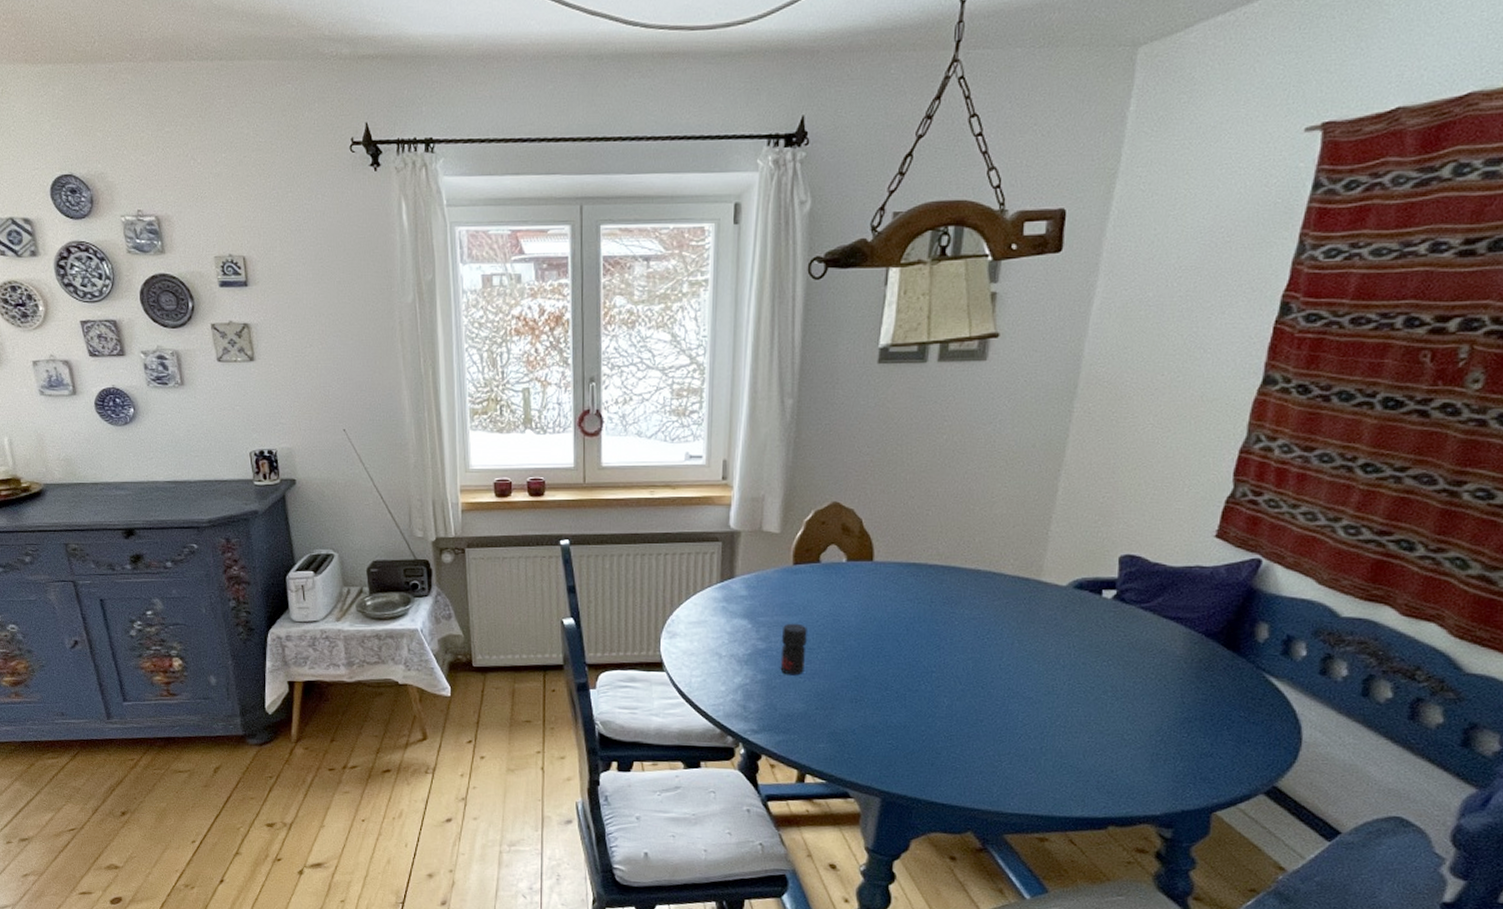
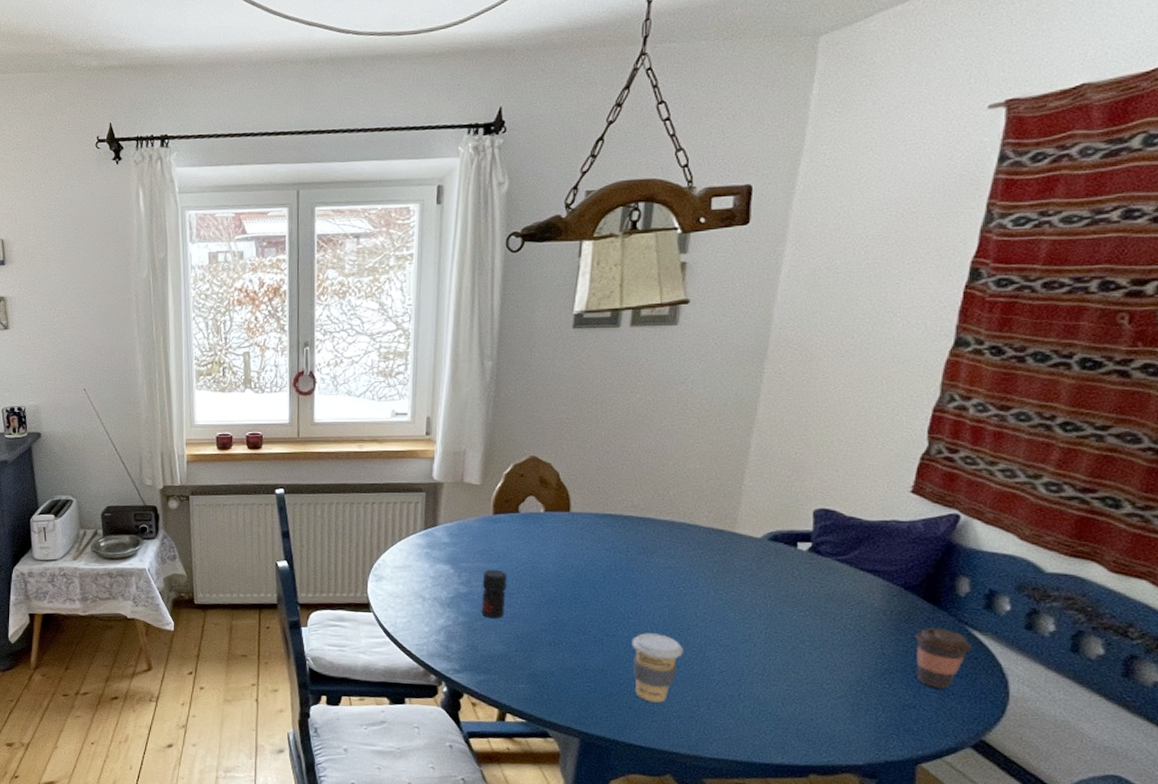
coffee cup: none [934,687,986,759] -> present [631,633,683,703]
coffee cup: none [1214,674,1268,736] -> present [914,627,972,689]

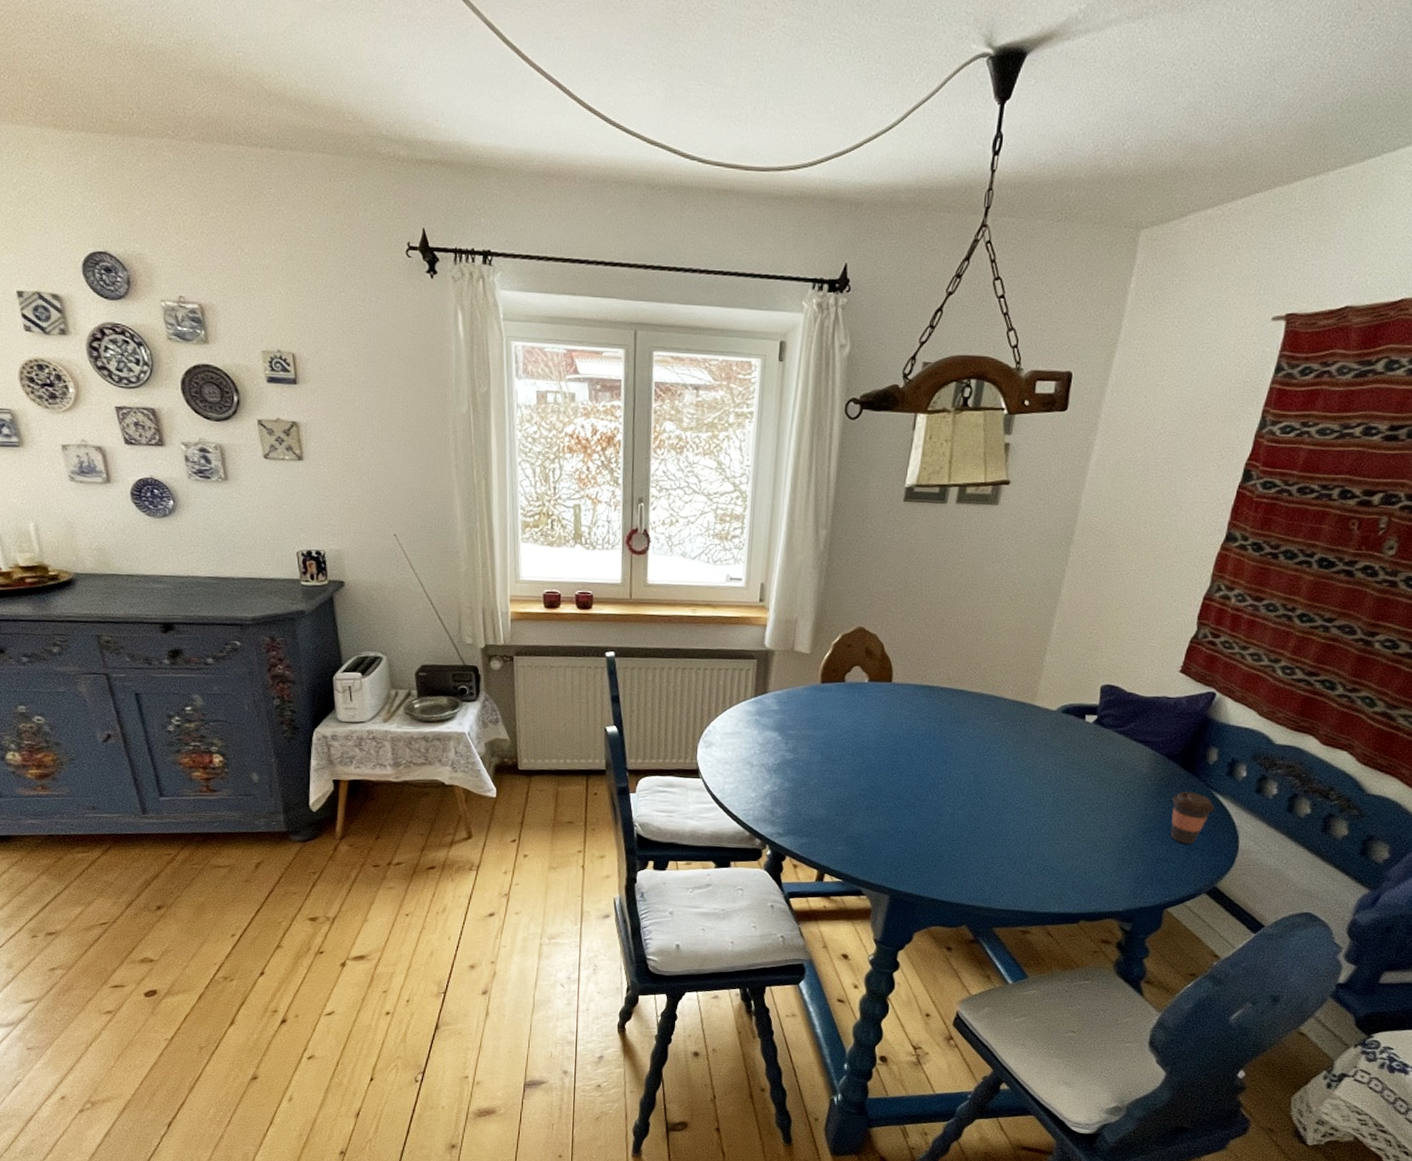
jar: present [481,569,507,619] -> none [805,736,831,784]
coffee cup: present [631,633,683,703] -> none [939,797,984,861]

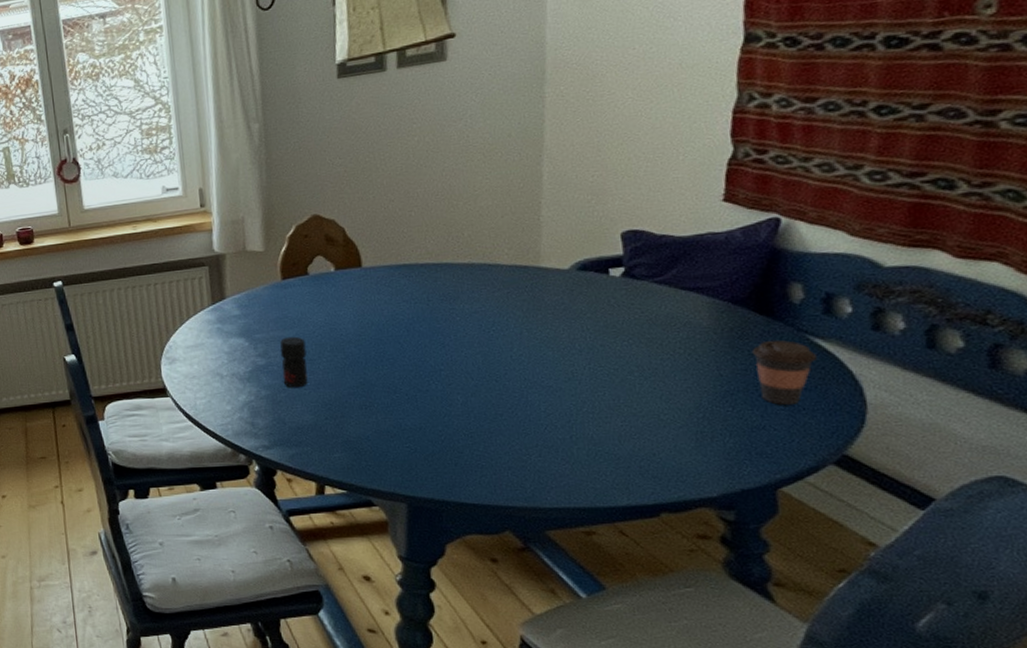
jar: none [805,736,831,784] -> present [280,336,308,388]

